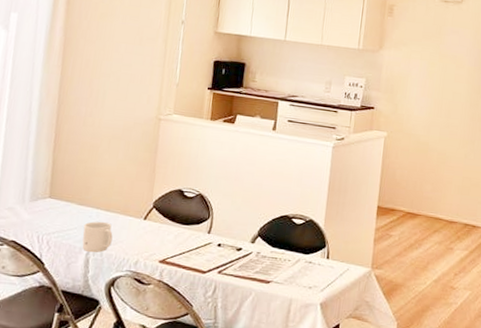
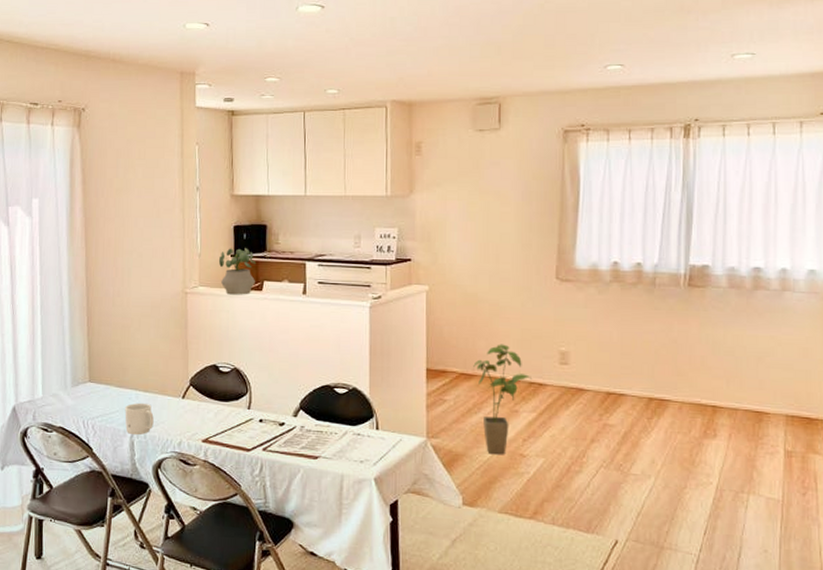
potted plant: none [195,81,232,127] -> present [218,247,257,295]
house plant: none [418,188,467,286] -> present [473,344,532,455]

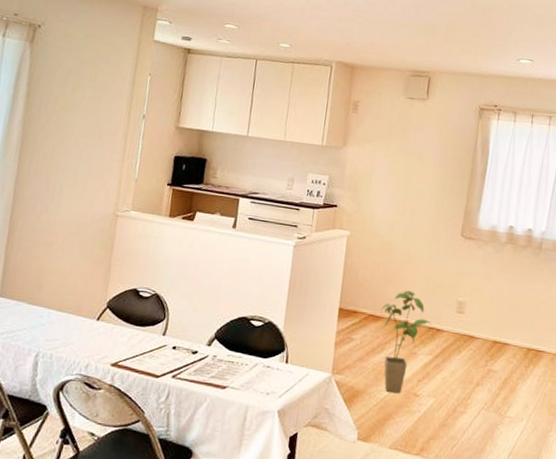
mug: present [125,402,154,436] -> none [31,321,64,356]
potted plant: present [218,247,257,295] -> none [154,177,192,224]

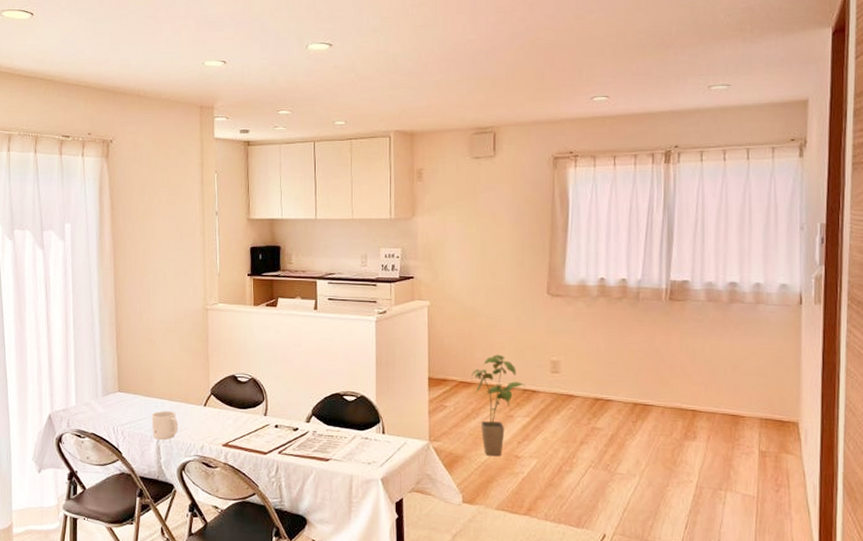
mug: none [31,321,64,356] -> present [151,410,178,441]

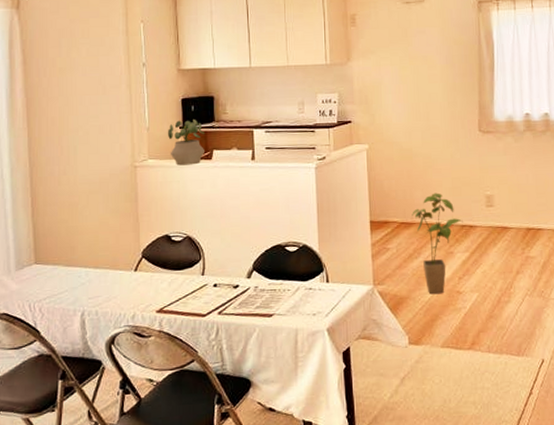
mug: present [151,410,178,441] -> none [74,279,105,314]
potted plant: none [236,267,271,311] -> present [167,118,205,166]

